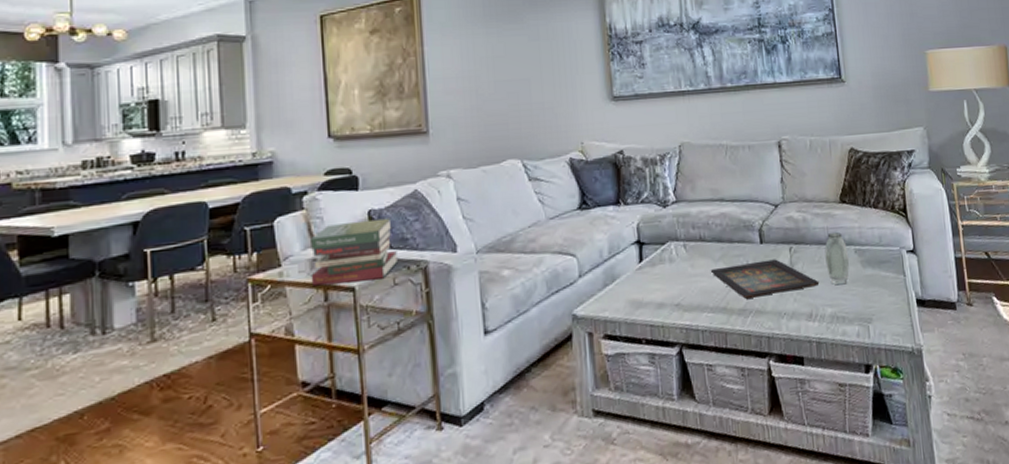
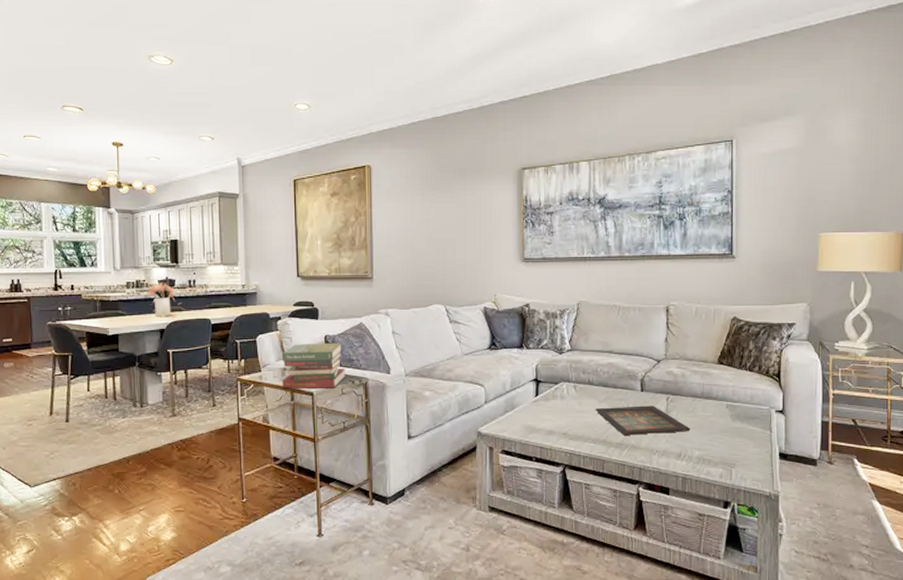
bouquet: none [111,157,166,206] -> present [146,281,182,318]
vase: present [824,232,850,285] -> none [698,388,721,433]

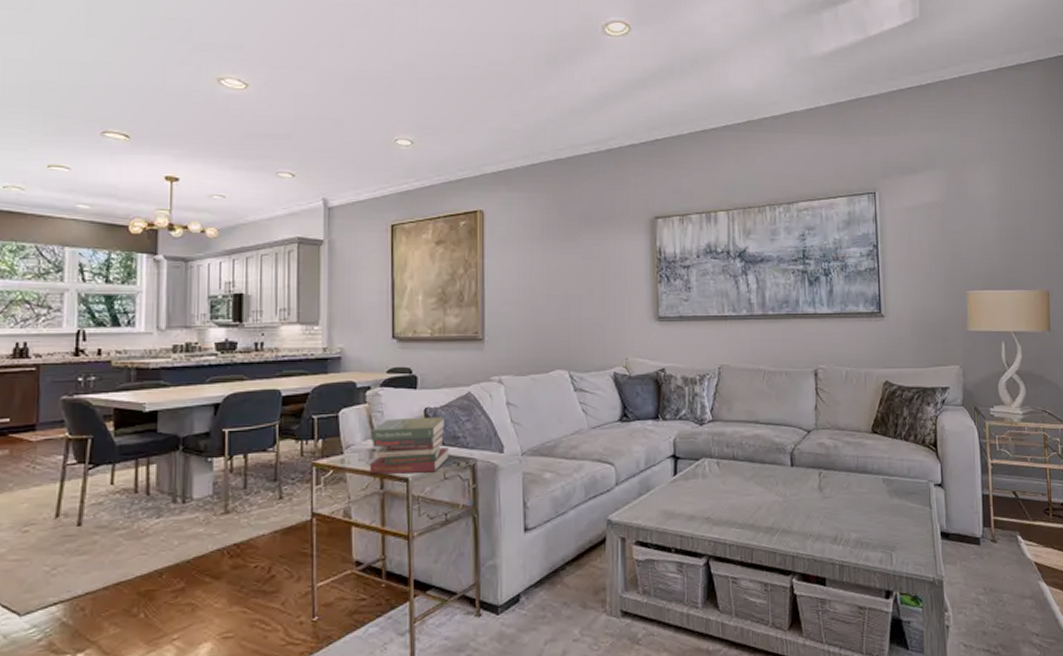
bouquet: present [146,281,182,318] -> none [198,344,245,389]
icon panel: present [595,405,691,435] -> none [741,482,846,518]

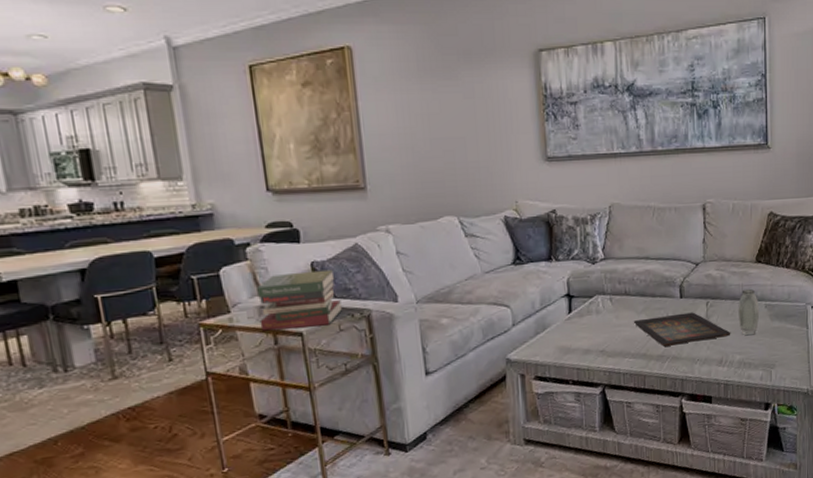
icon panel: none [741,482,846,518] -> present [633,312,731,346]
vase: none [853,460,877,512] -> present [738,289,760,336]

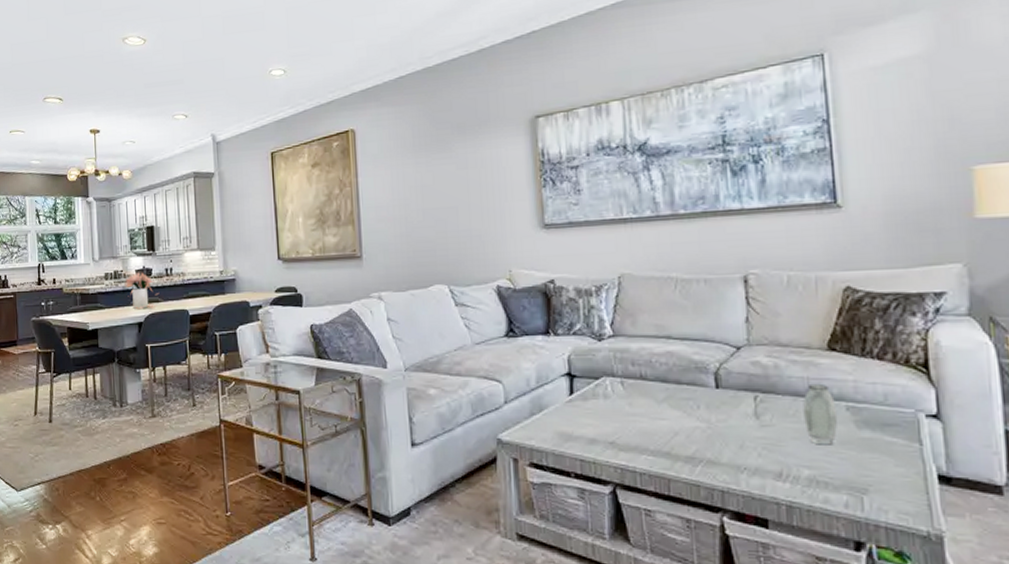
bouquet: none [51,206,108,254] -> present [123,271,160,310]
books: present [257,269,343,331] -> none [265,332,336,386]
icon panel: present [633,312,731,346] -> none [651,407,794,446]

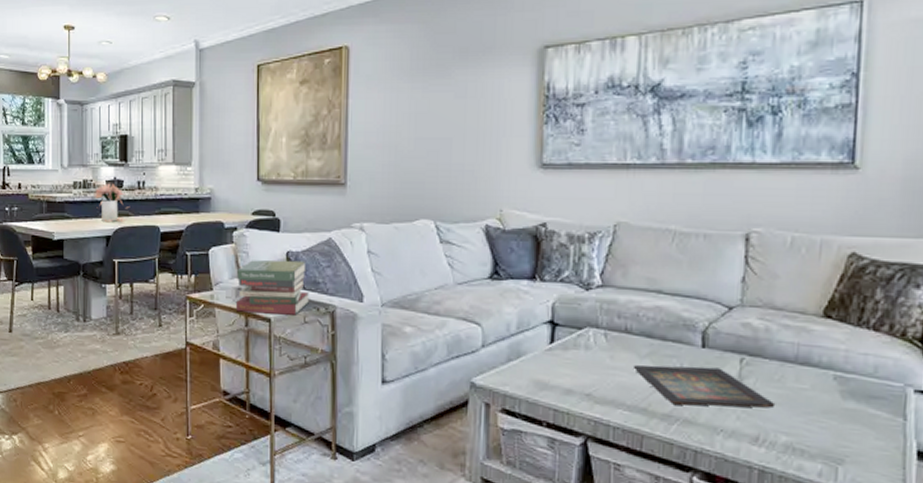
books: none [265,332,336,386] -> present [235,260,310,315]
icon panel: none [651,407,794,446] -> present [632,365,776,409]
vase: present [803,383,838,445] -> none [788,349,825,414]

